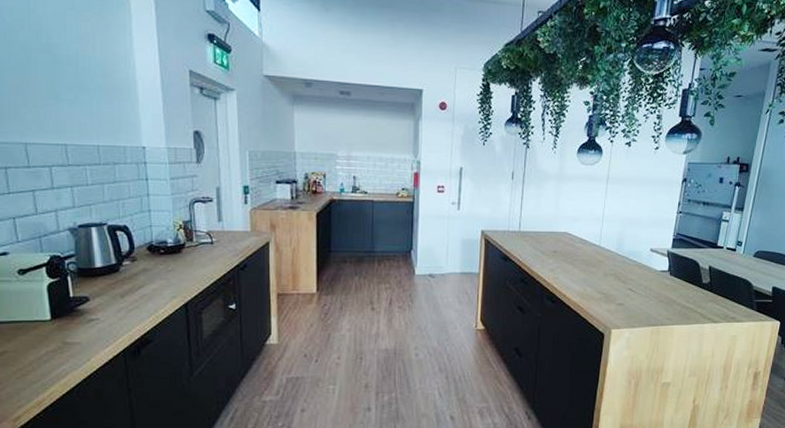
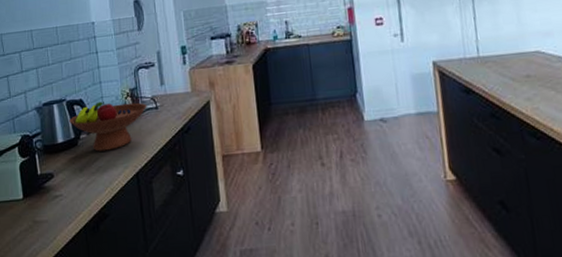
fruit bowl: none [110,231,202,280] -> present [69,102,147,152]

